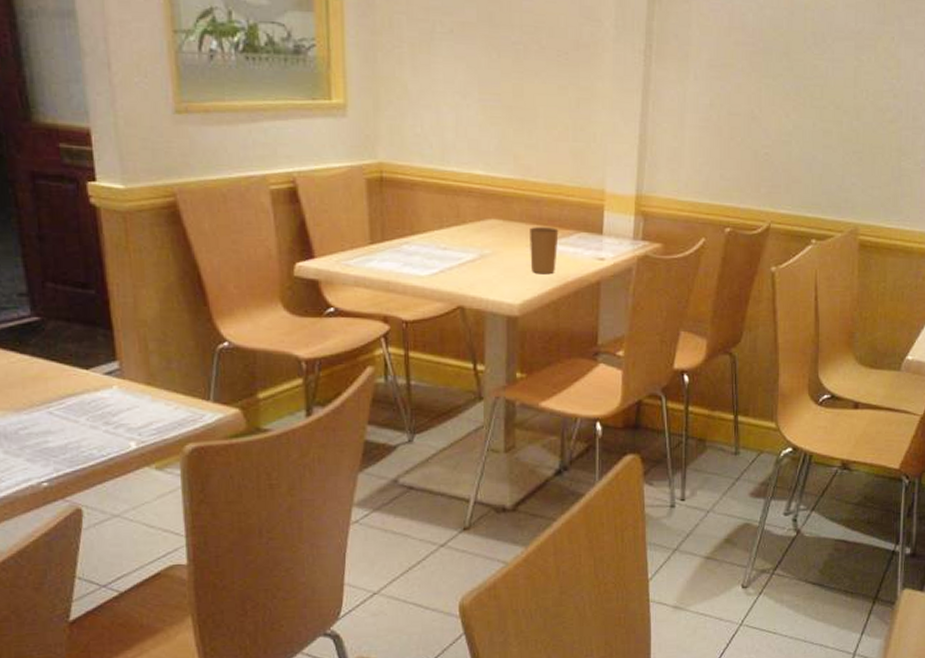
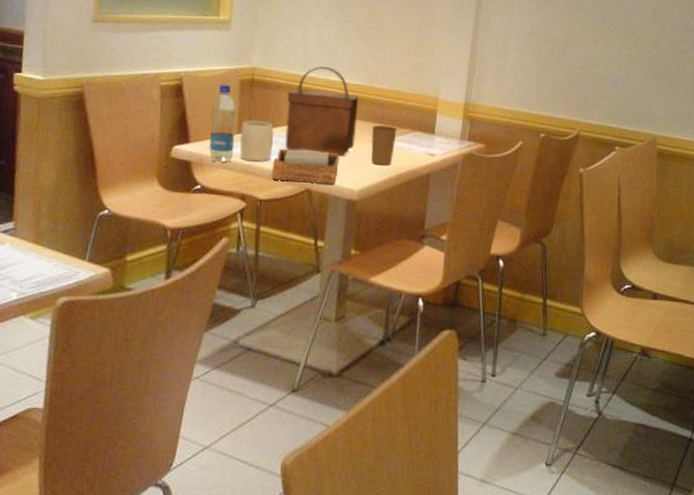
bottle: none [335,185,369,281] -> present [209,84,236,163]
mug: none [373,228,414,277] -> present [239,120,274,162]
napkin holder: none [415,259,494,299] -> present [271,149,340,184]
handbag: none [425,157,512,266] -> present [285,65,359,156]

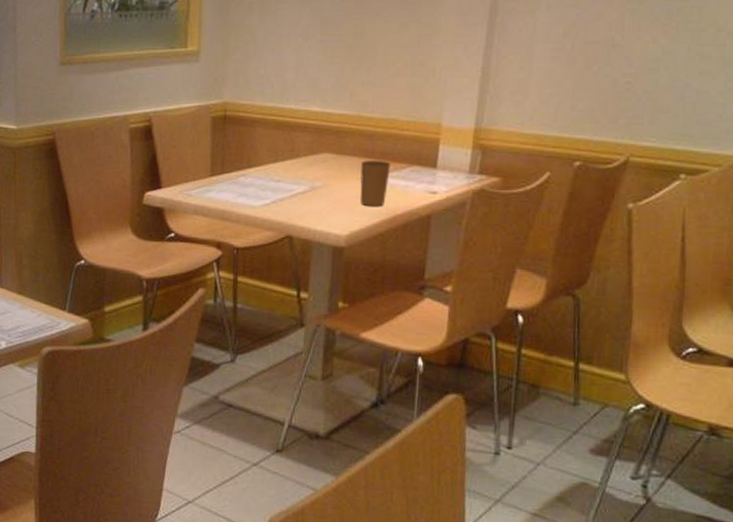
bottle: present [209,84,236,163] -> none [182,123,209,209]
mug: present [239,120,274,162] -> none [213,161,250,207]
napkin holder: present [271,149,340,184] -> none [248,191,324,229]
handbag: present [285,65,359,156] -> none [262,95,345,198]

